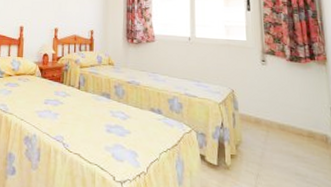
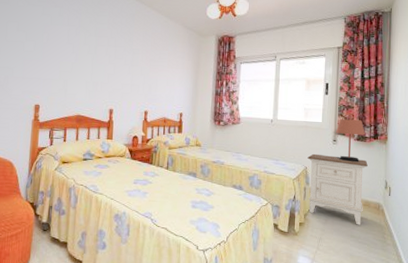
nightstand: none [233,75,307,161] -> present [307,153,368,225]
table lamp: none [264,34,300,86] -> present [336,116,366,163]

